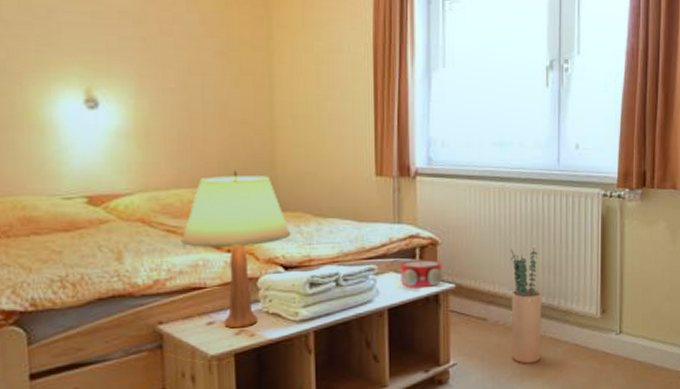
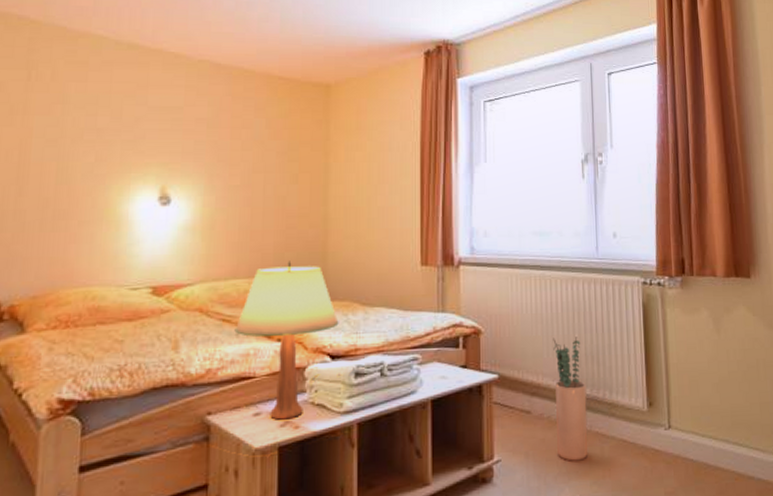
alarm clock: present [401,259,443,287] -> none [444,348,486,378]

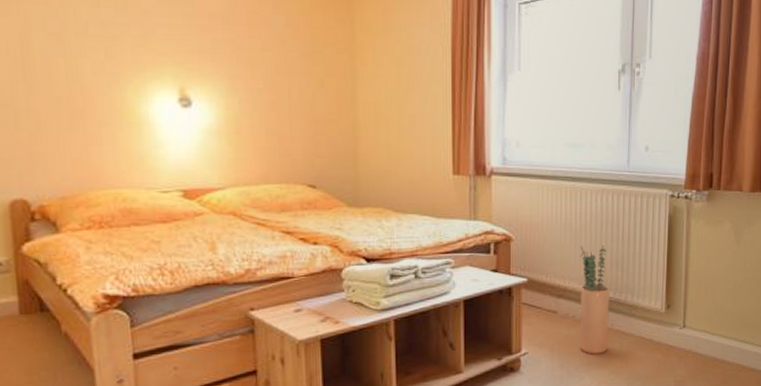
table lamp: present [234,261,339,420] -> none [270,167,373,316]

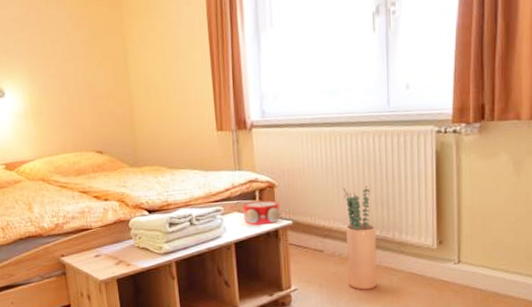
alarm clock: none [476,254,516,281] -> present [243,200,281,225]

